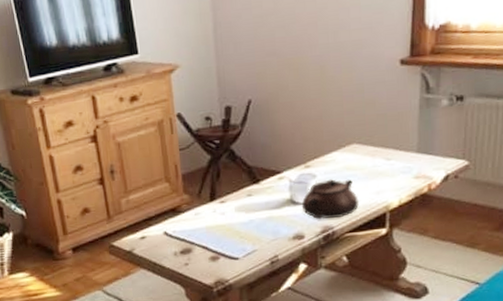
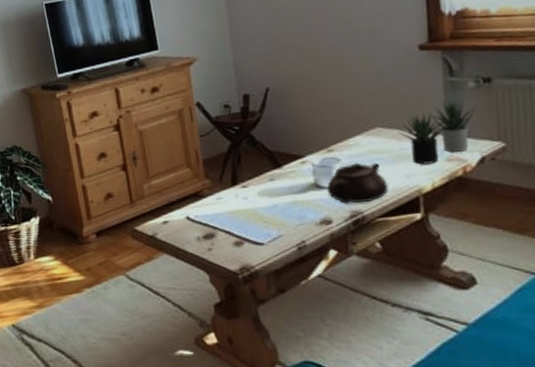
succulent plant: none [372,117,446,182] -> present [398,100,476,165]

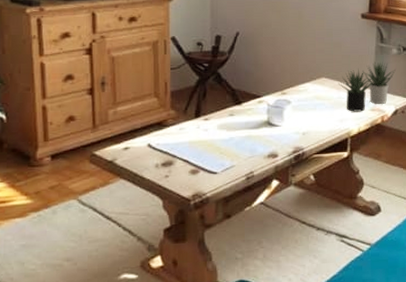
teapot: present [326,162,389,205] -> none [277,106,325,141]

